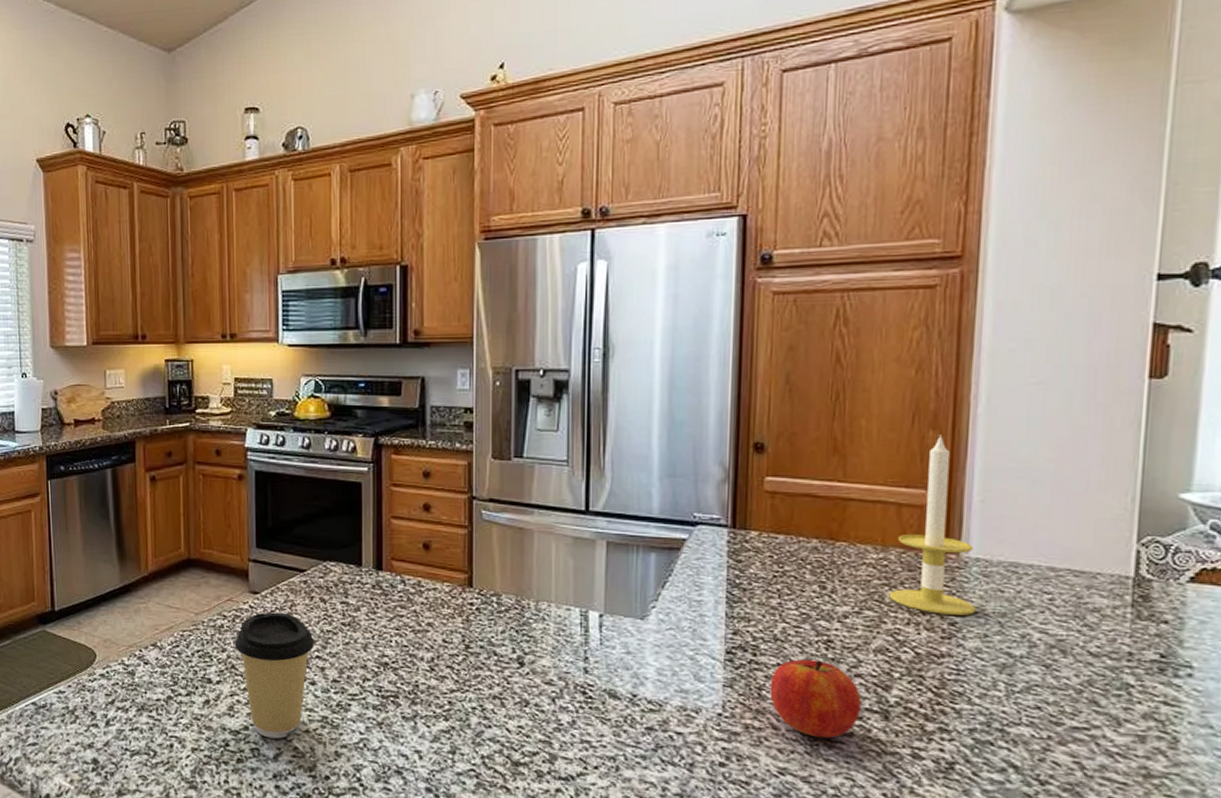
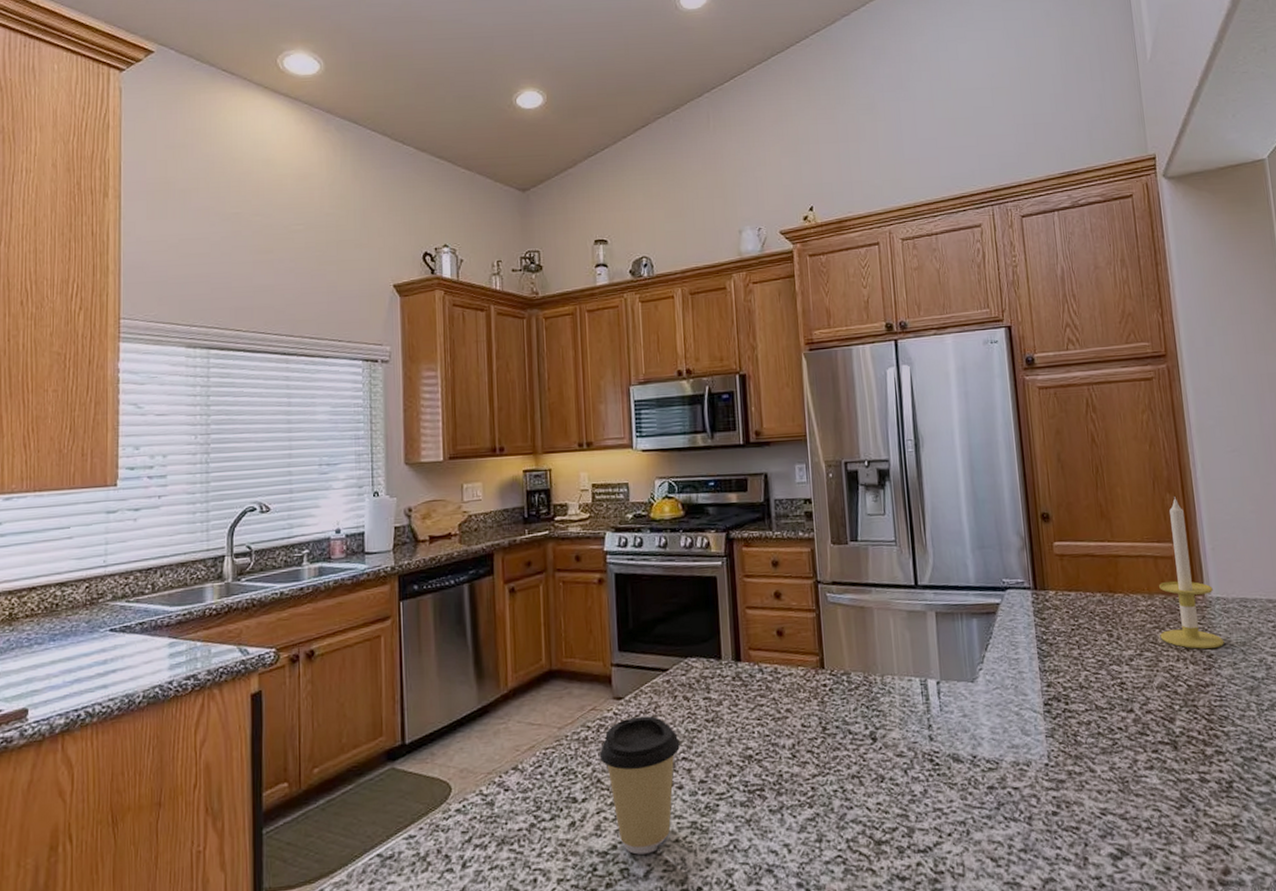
fruit: present [770,659,861,738] -> none [1082,702,1156,775]

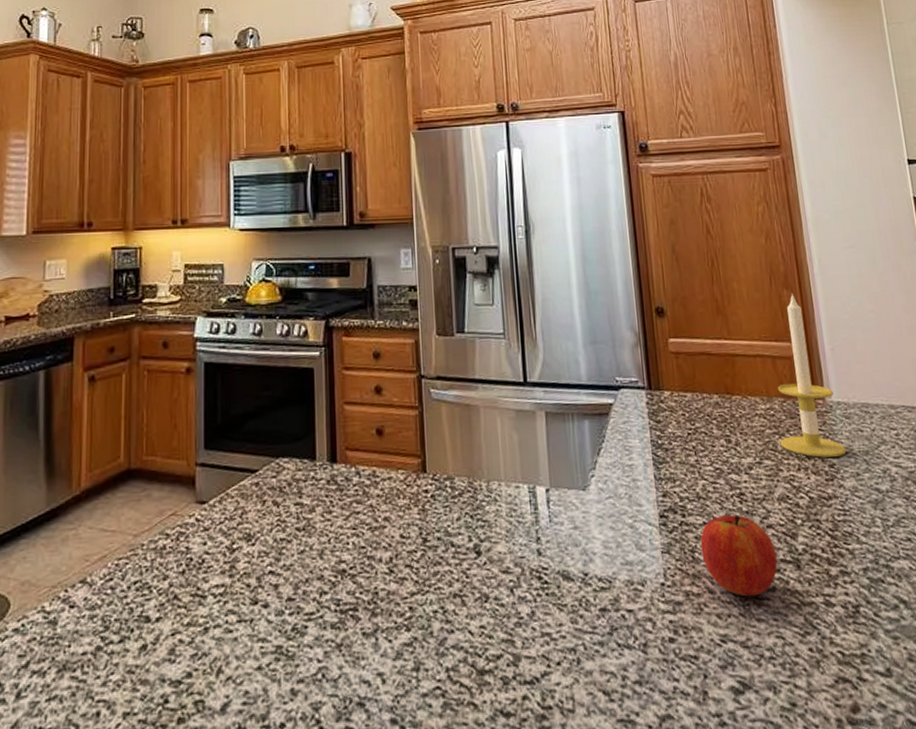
coffee cup: present [599,716,680,855] -> none [178,523,267,684]
fruit: none [1082,702,1156,775] -> present [700,514,778,597]

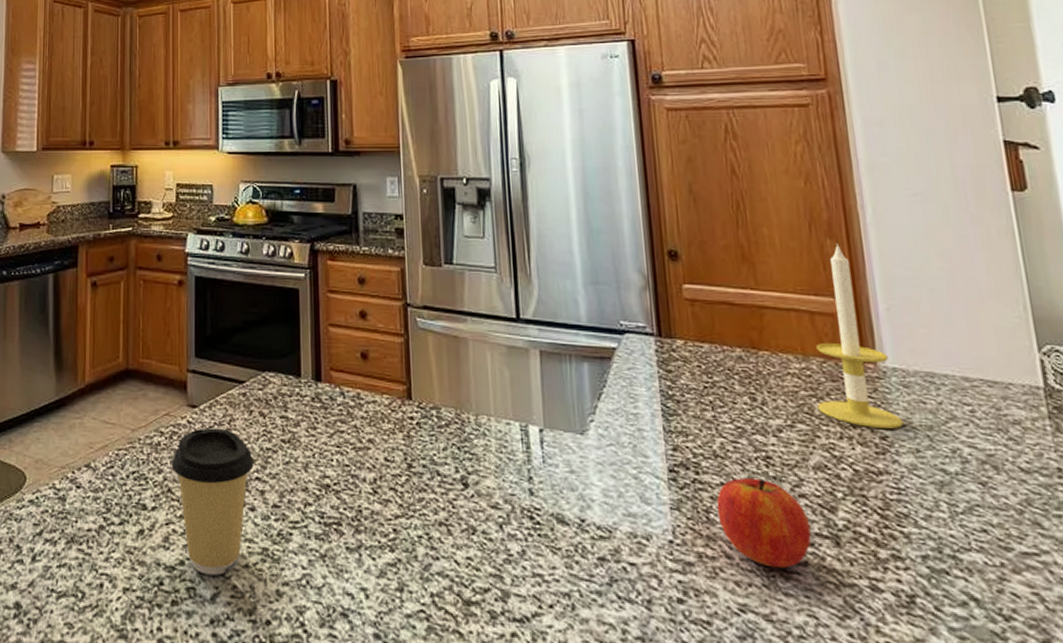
coffee cup: none [178,523,267,684] -> present [171,428,254,576]

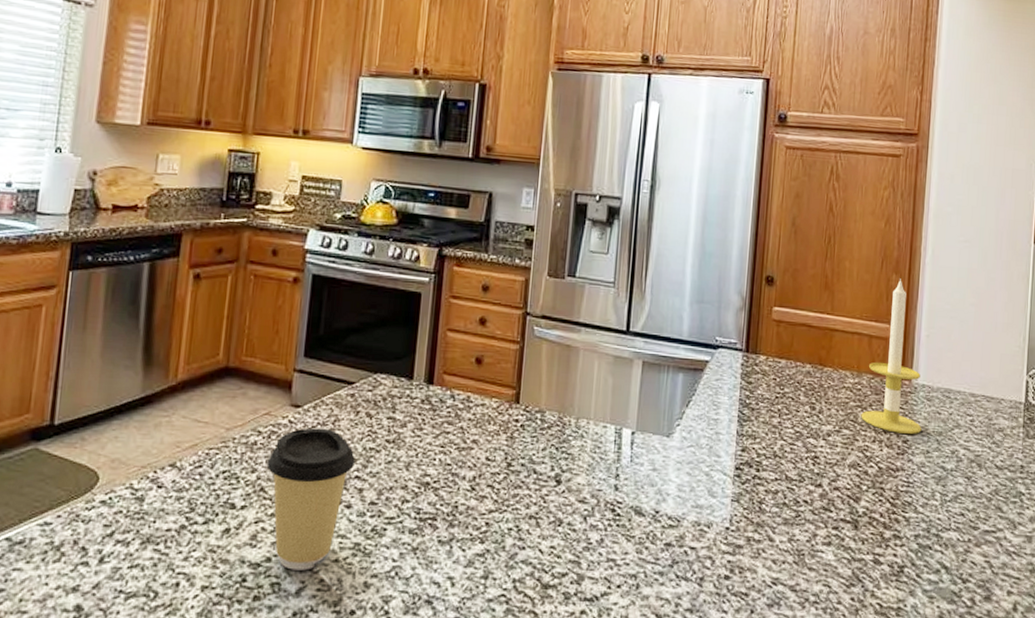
fruit: present [716,478,811,569] -> none [768,474,838,548]

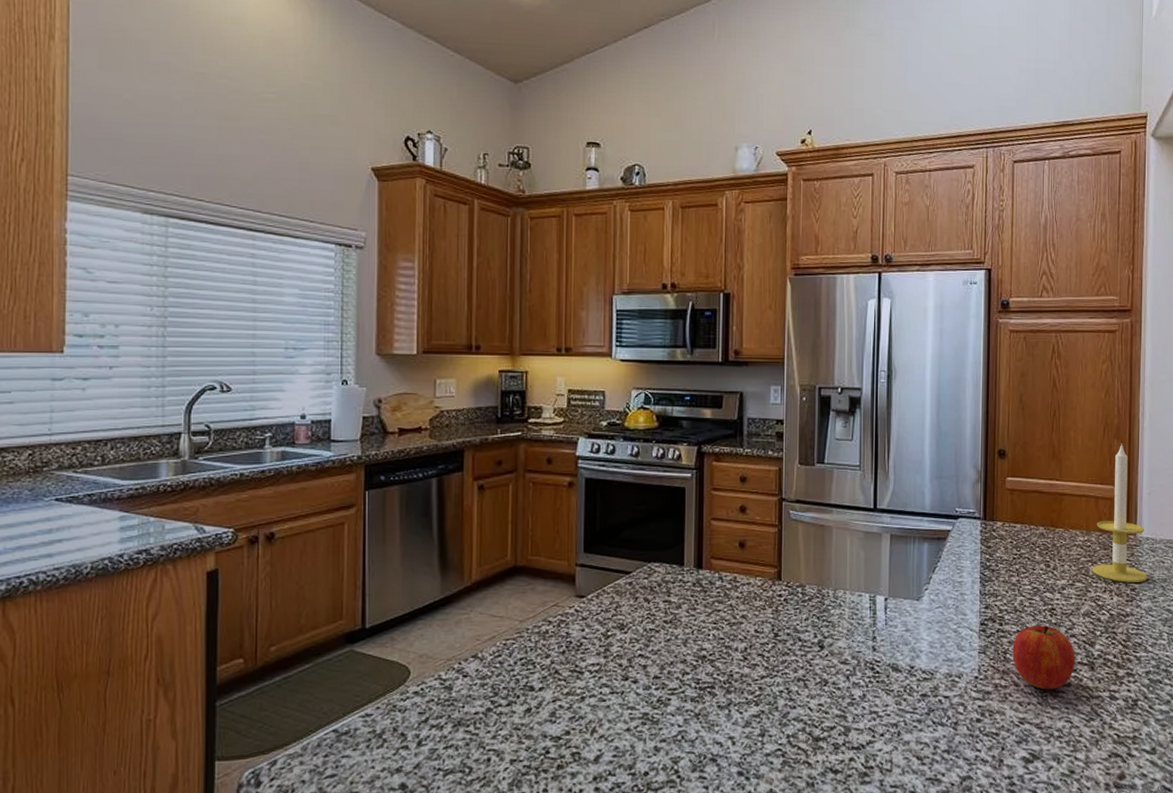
coffee cup: present [266,428,355,571] -> none [559,614,637,741]
fruit: none [768,474,838,548] -> present [1012,625,1075,690]

